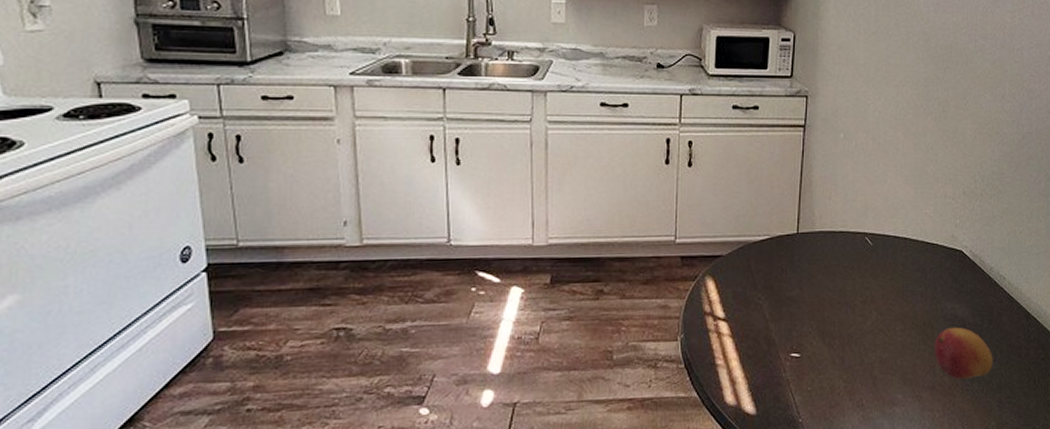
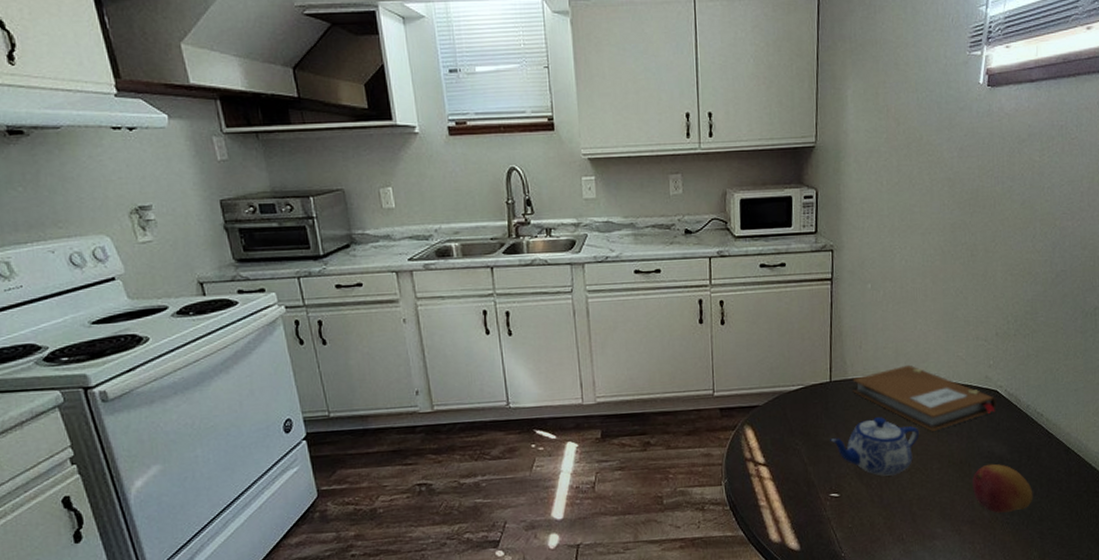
teapot: none [794,273,885,336] -> present [830,417,920,476]
notebook: none [820,219,961,290] -> present [852,364,996,431]

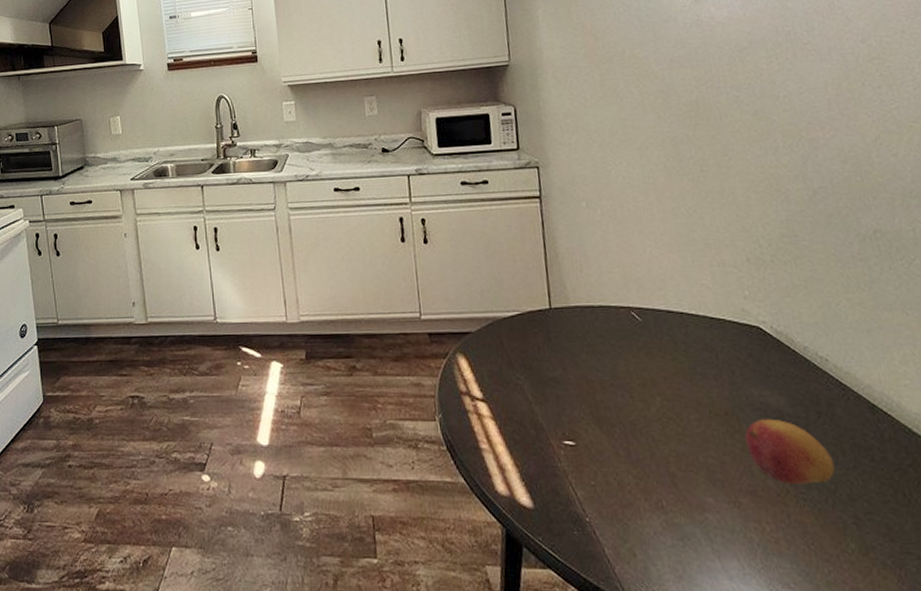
teapot: present [830,417,920,476] -> none [556,352,667,424]
notebook: present [852,364,996,431] -> none [576,292,763,373]

